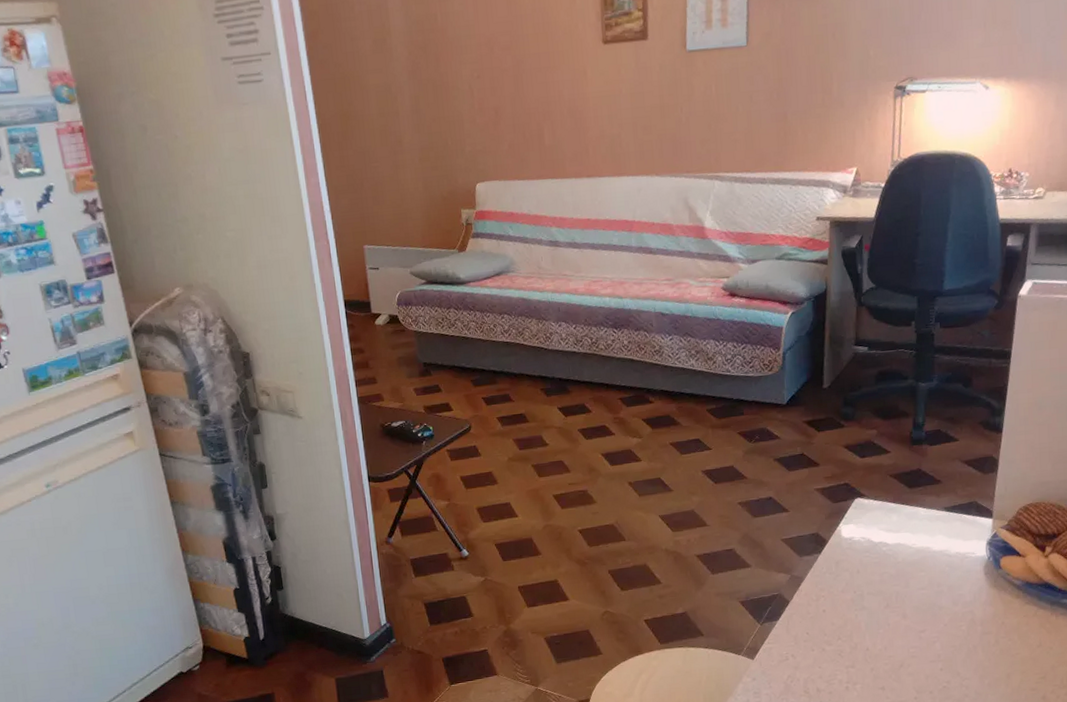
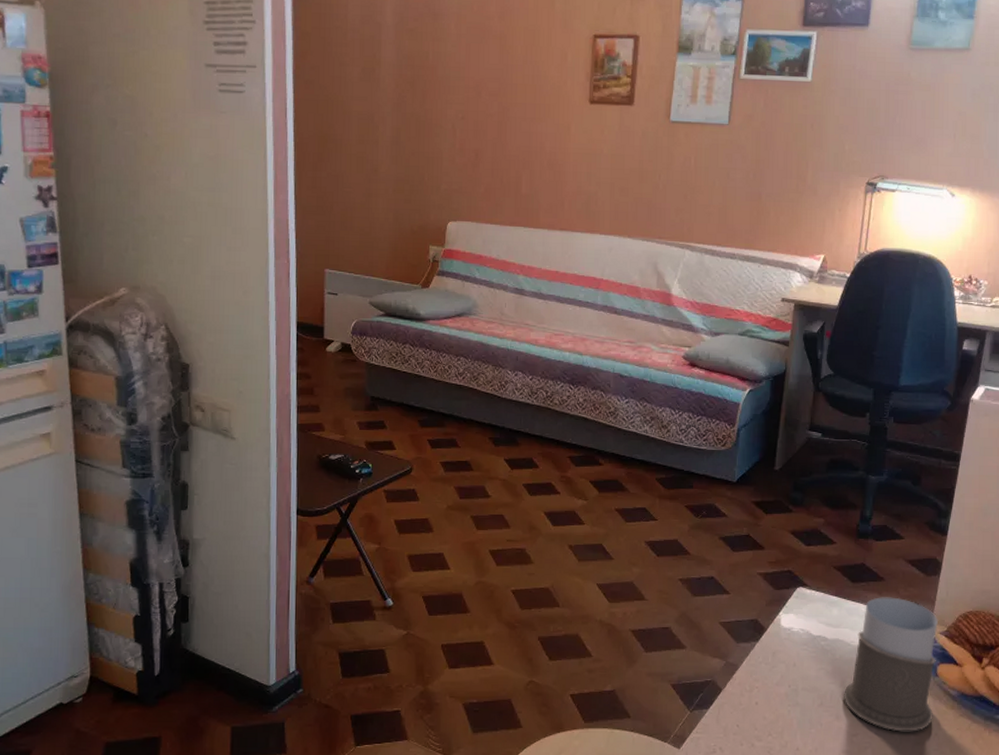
mug: none [909,497,999,624] -> present [844,597,939,732]

